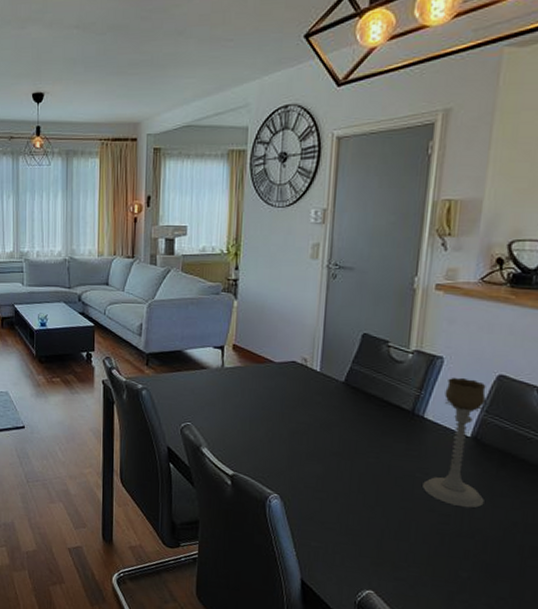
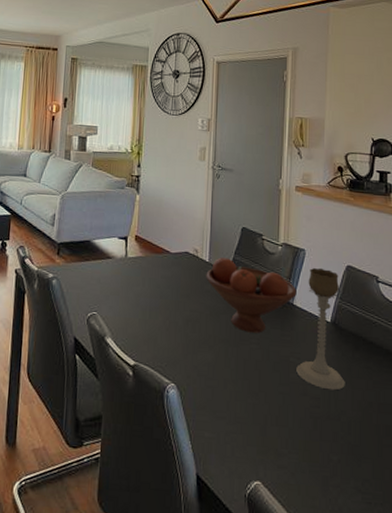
fruit bowl: none [316,367,429,447] -> present [206,257,297,333]

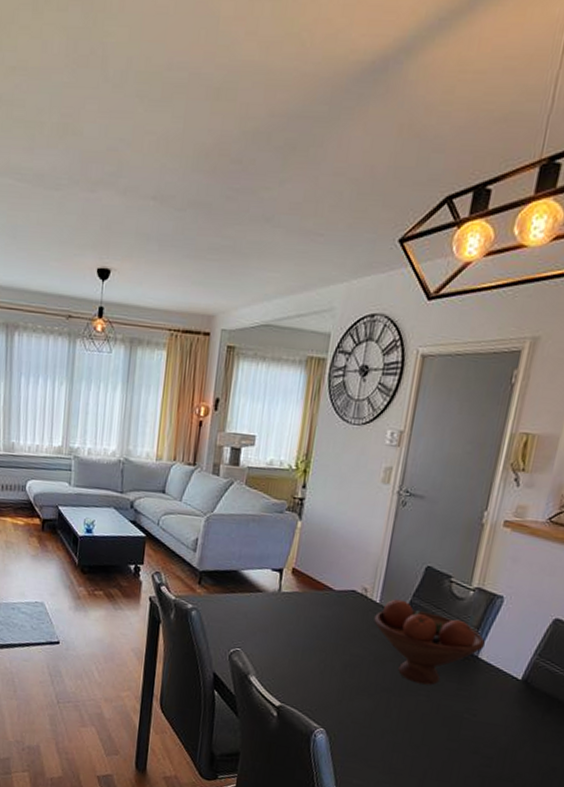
candle holder: present [296,267,345,391] -> none [469,617,542,752]

